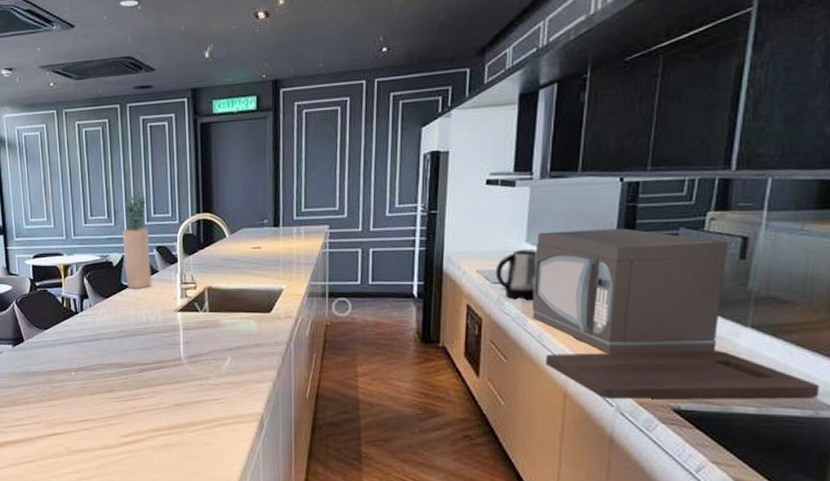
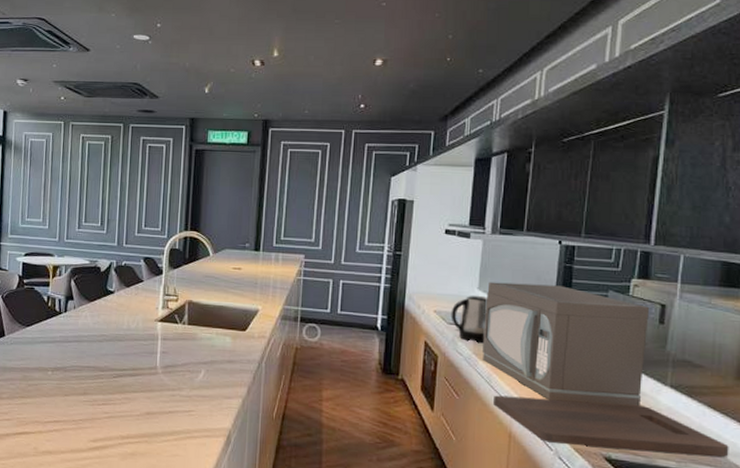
vase: present [122,187,152,289] -> none [111,200,138,296]

